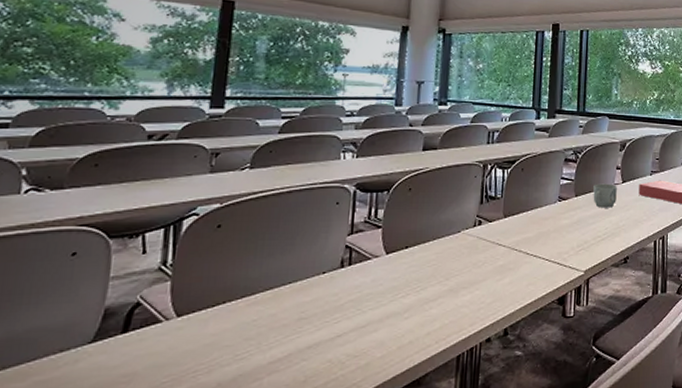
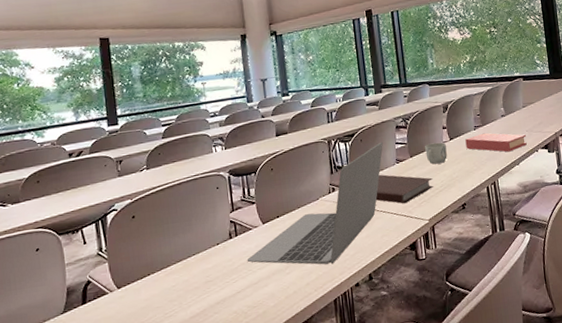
laptop: none [357,174,547,313] -> present [247,141,383,265]
notebook: none [527,211,597,250] -> present [375,174,434,204]

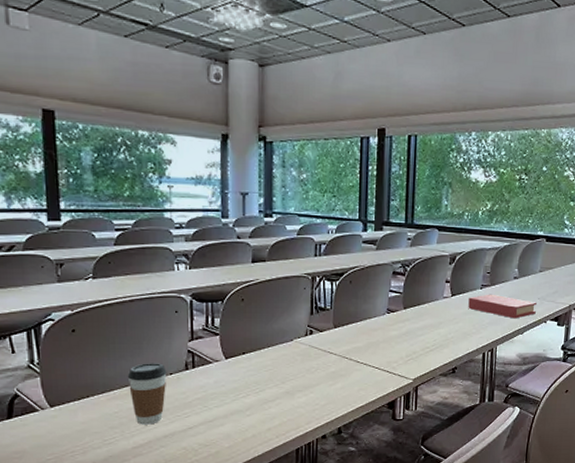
coffee cup: none [180,235,215,295] -> present [127,363,167,425]
laptop: present [247,141,383,265] -> none [203,287,375,412]
notebook: present [375,174,434,204] -> none [357,322,425,359]
mug: present [425,142,447,165] -> none [421,296,446,321]

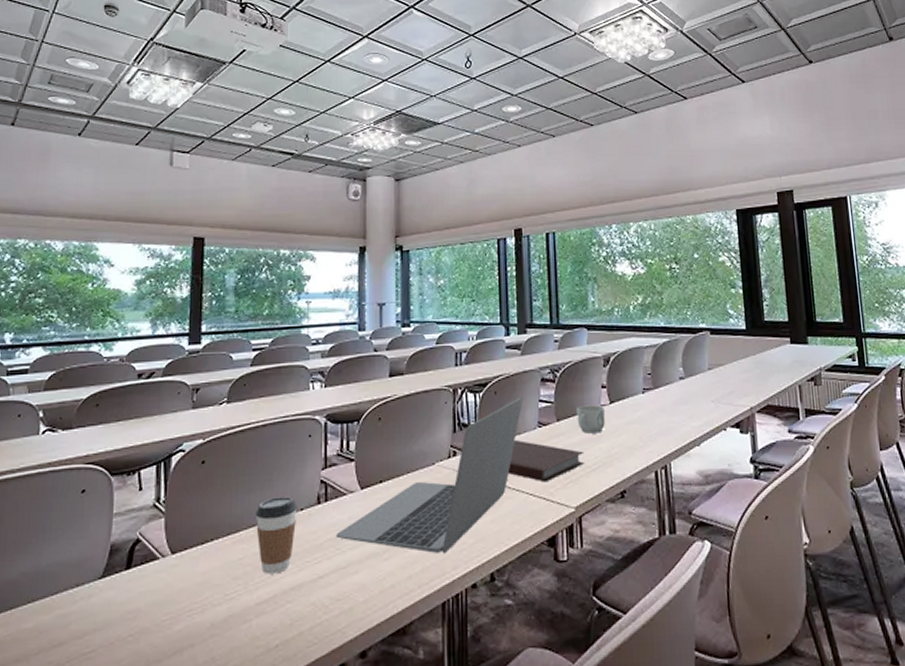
laptop: none [203,287,375,412] -> present [335,397,523,554]
notebook: none [357,322,425,359] -> present [507,439,585,483]
mug: none [421,296,446,321] -> present [577,405,605,434]
book: present [468,294,538,319] -> none [630,398,713,427]

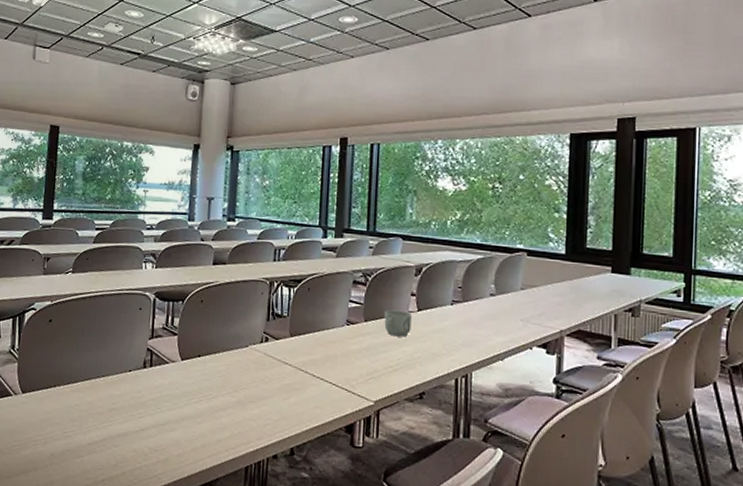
coffee cup: present [255,496,298,574] -> none [91,357,127,422]
laptop: present [335,397,523,554] -> none [157,295,334,426]
notebook: present [507,439,585,483] -> none [314,333,388,376]

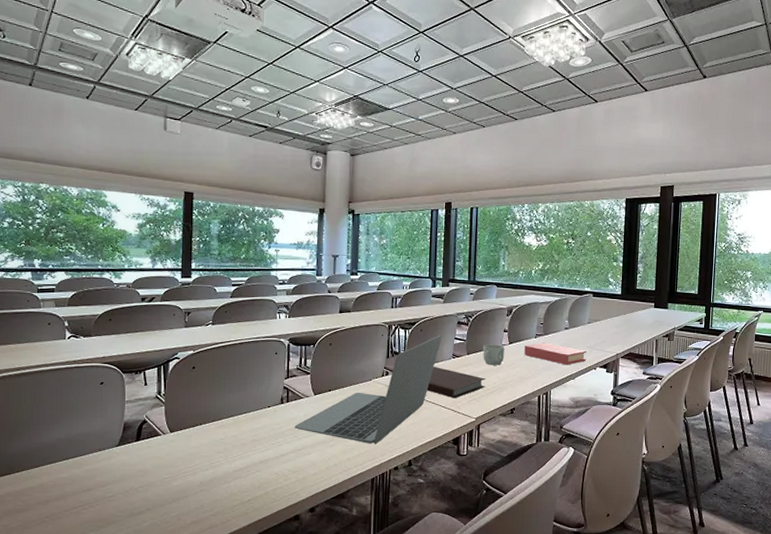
laptop: none [157,295,334,426] -> present [294,334,442,445]
notebook: none [314,333,388,376] -> present [426,366,486,399]
book: none [437,311,520,342] -> present [524,342,587,365]

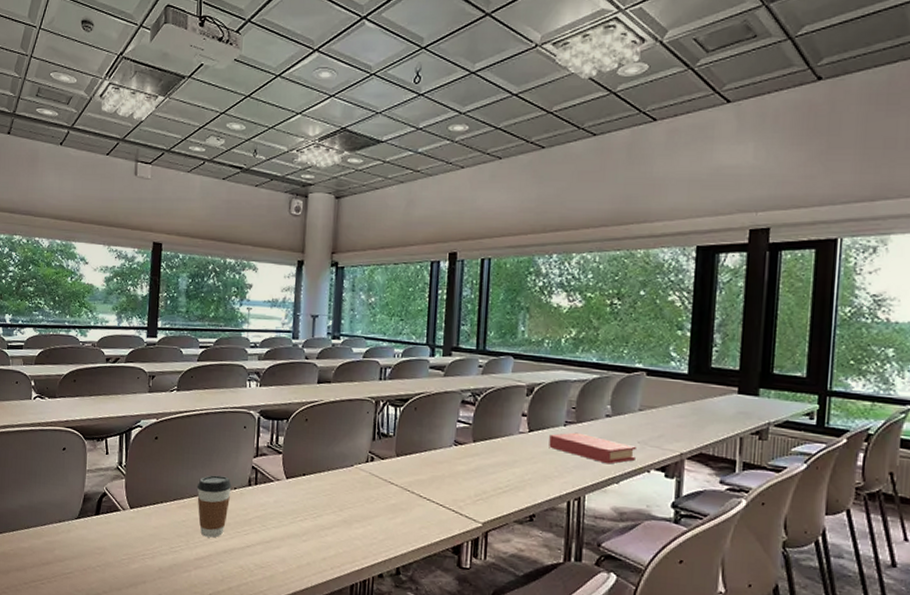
coffee cup: none [233,397,266,451] -> present [196,475,232,538]
laptop: present [294,334,442,445] -> none [262,415,441,545]
notebook: present [426,366,486,399] -> none [420,453,498,497]
mug: present [483,344,504,366] -> none [493,430,522,459]

